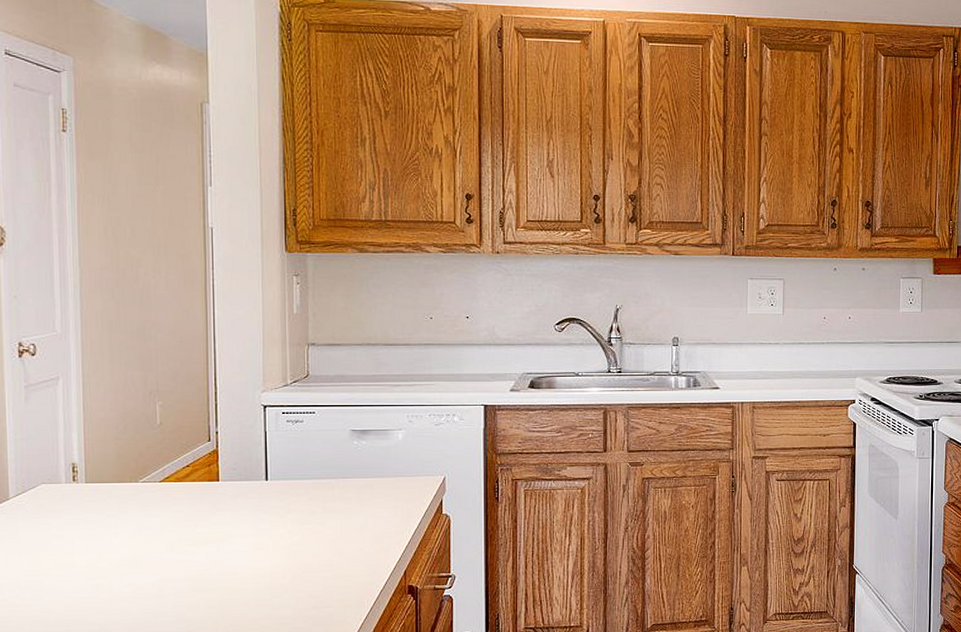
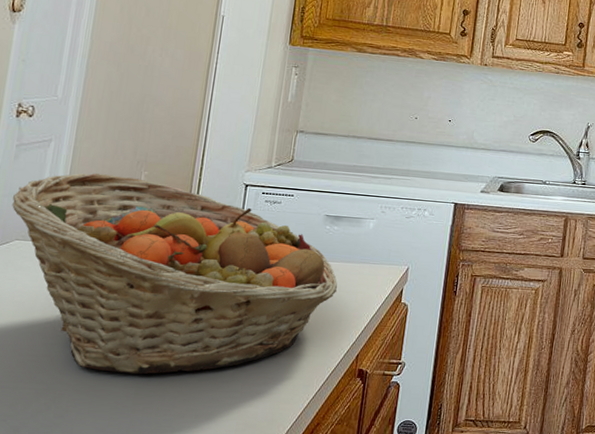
fruit basket: none [31,407,375,609] -> present [12,172,338,375]

